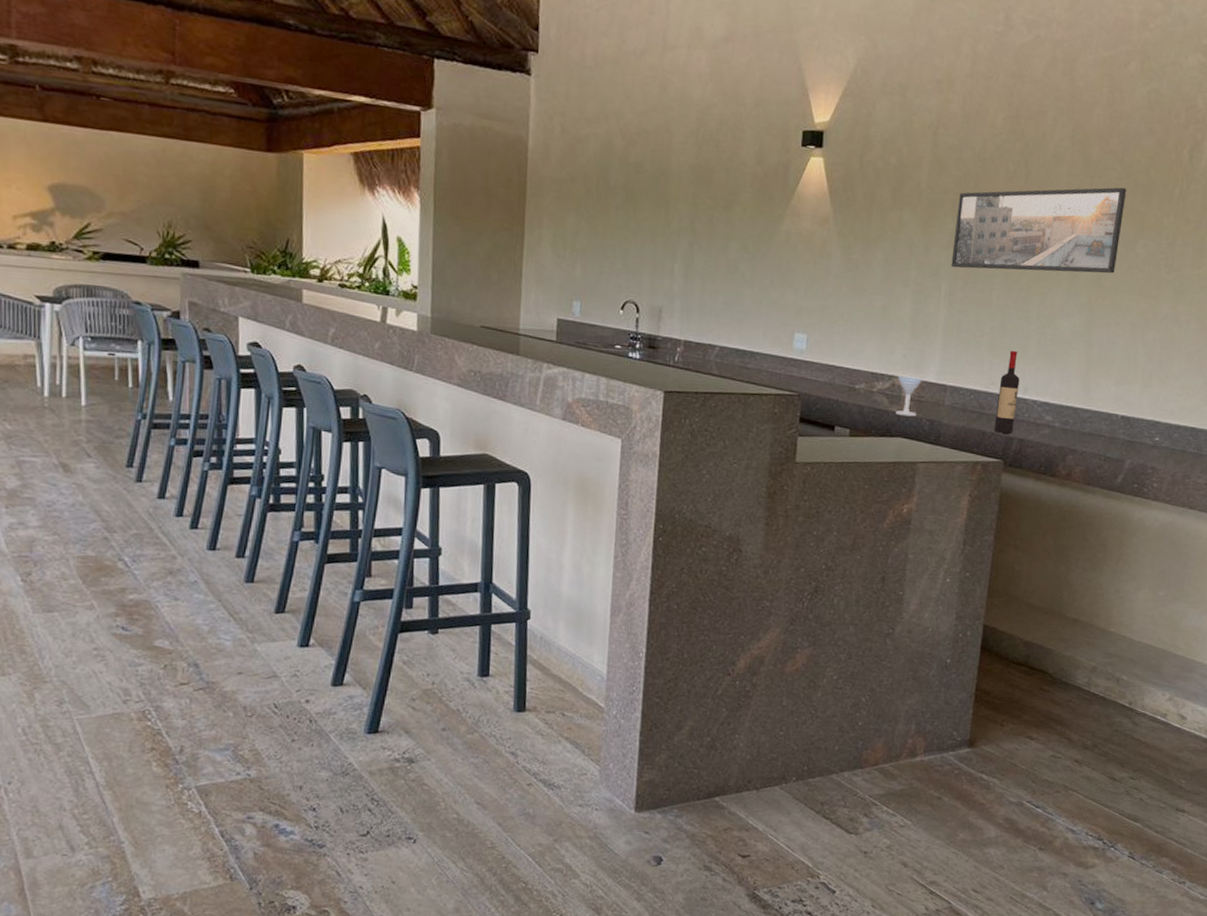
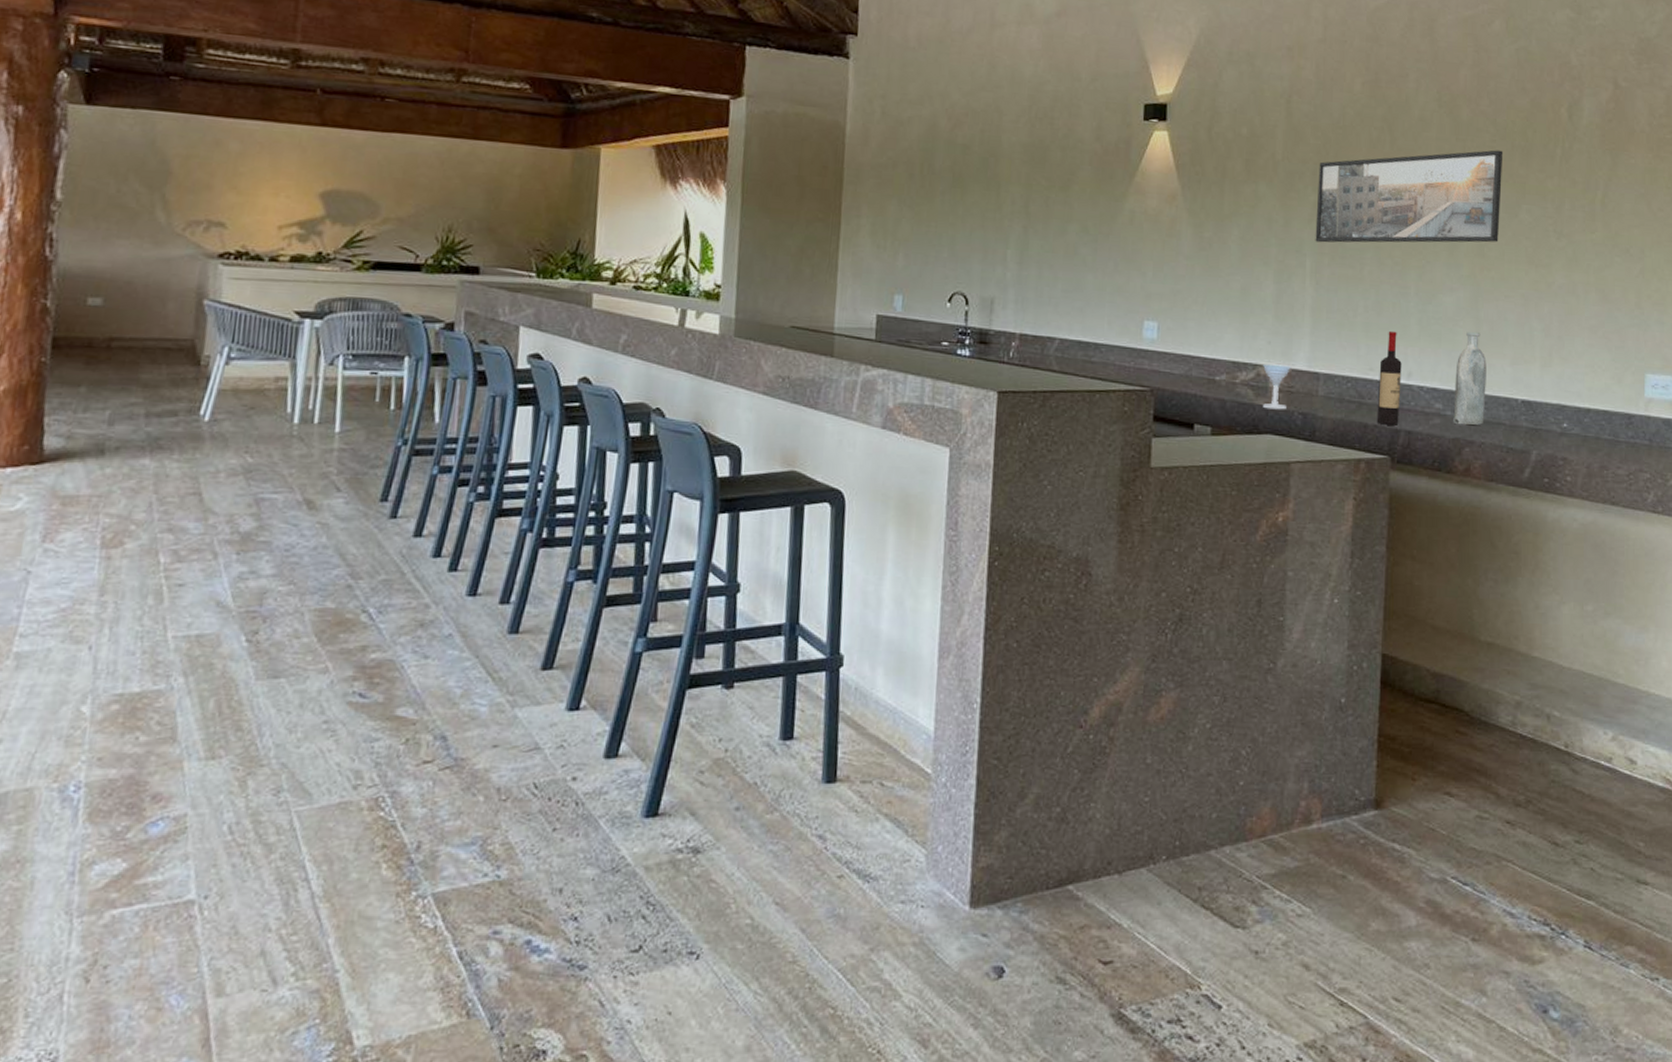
bottle: none [1060,354,1094,437] -> present [1453,332,1487,426]

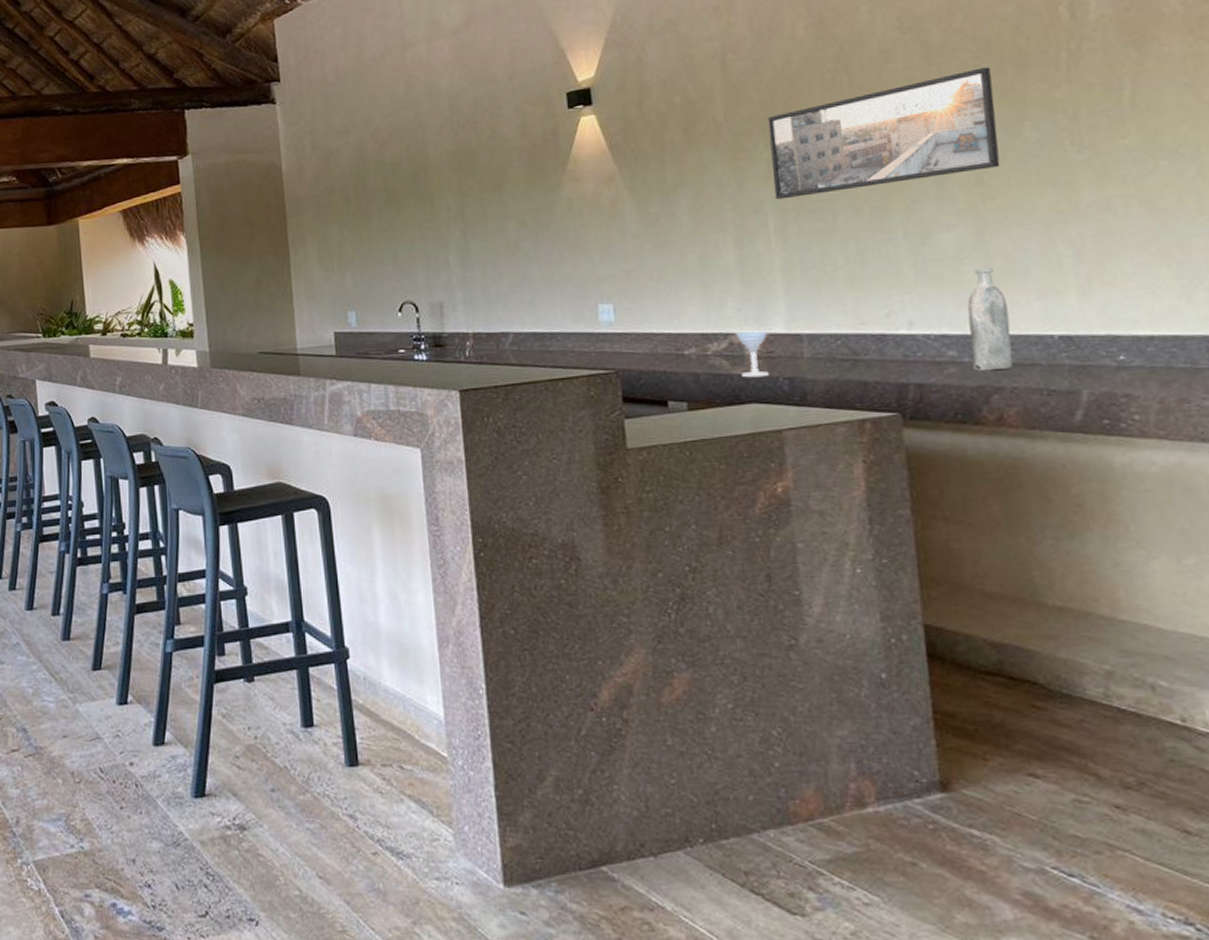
wine bottle: present [1376,330,1402,426] -> none [872,279,906,381]

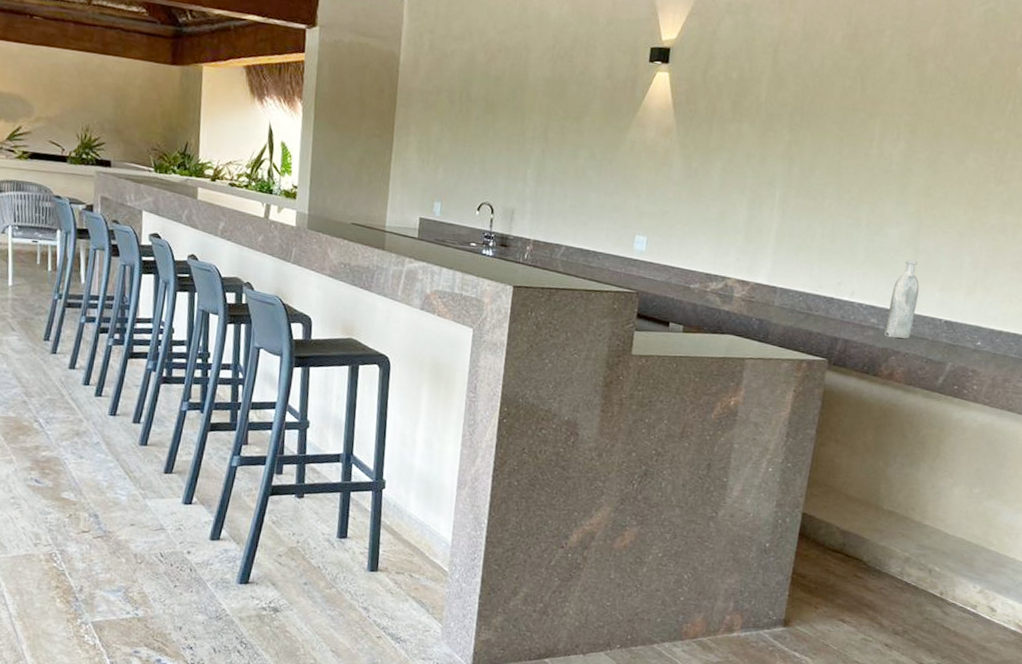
cocktail glass: present [735,330,769,378] -> none [727,277,755,316]
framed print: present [767,67,1000,200] -> none [785,102,960,185]

